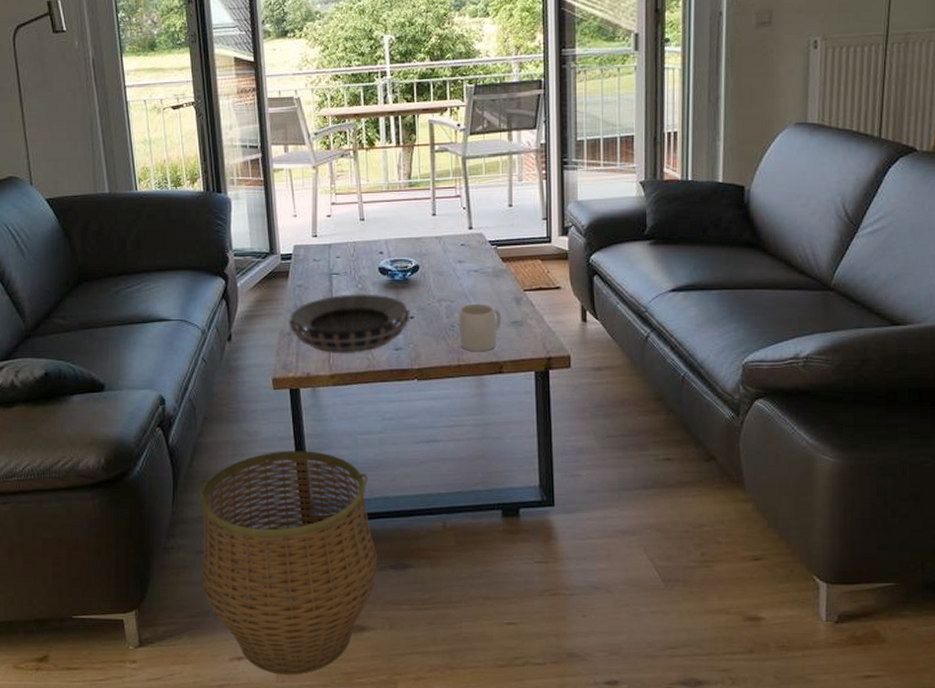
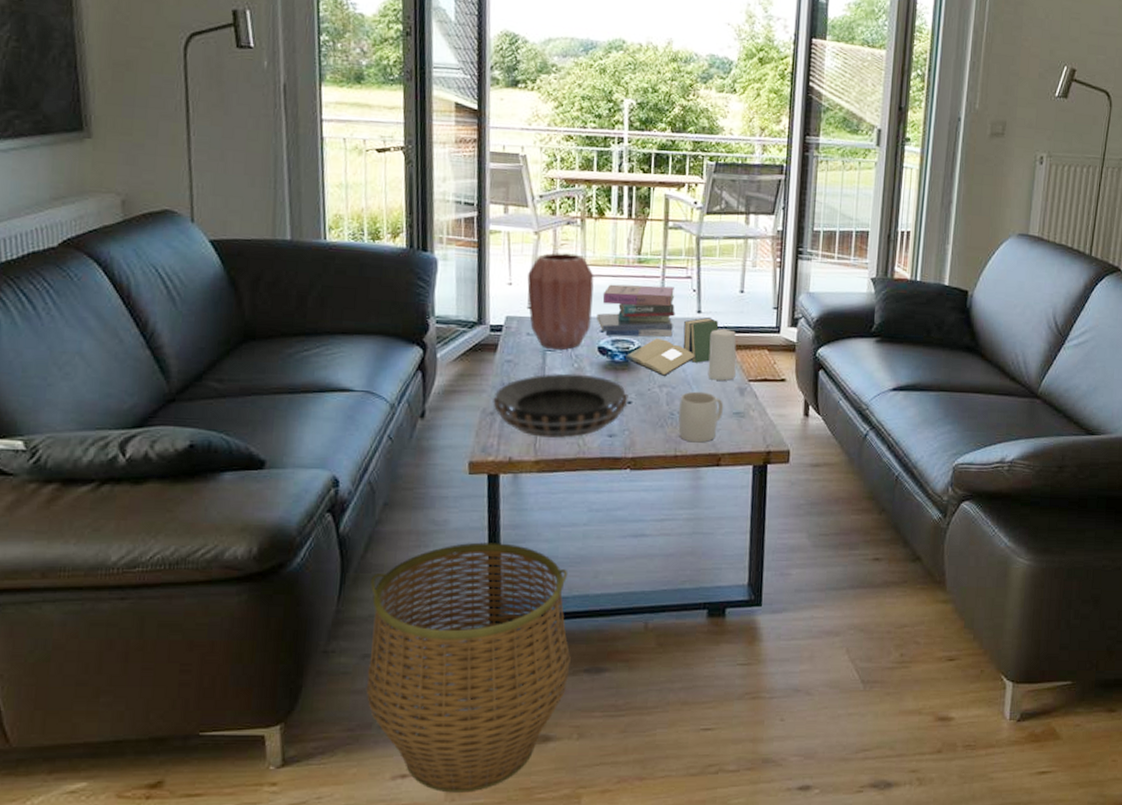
vase: none [310,183,370,272] -> present [527,252,594,350]
books: none [375,206,448,257] -> present [596,284,676,337]
book: none [404,233,491,291] -> present [624,317,719,376]
candle: none [483,242,511,292] -> present [707,328,737,381]

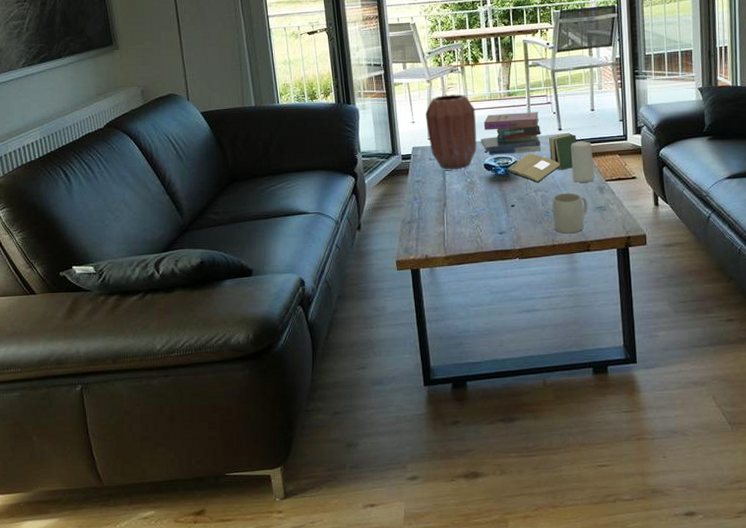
basket: present [366,542,571,793] -> none [334,322,489,518]
decorative bowl: present [492,373,629,439] -> none [408,186,512,239]

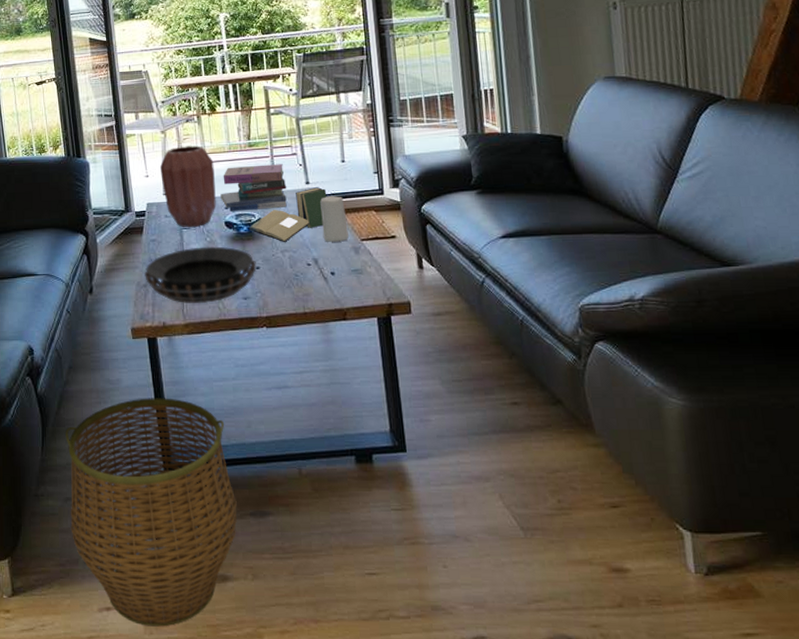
basket: none [334,322,489,518] -> present [65,398,237,627]
decorative bowl: none [408,186,512,239] -> present [143,246,257,304]
mug: present [551,192,588,234] -> none [301,253,343,300]

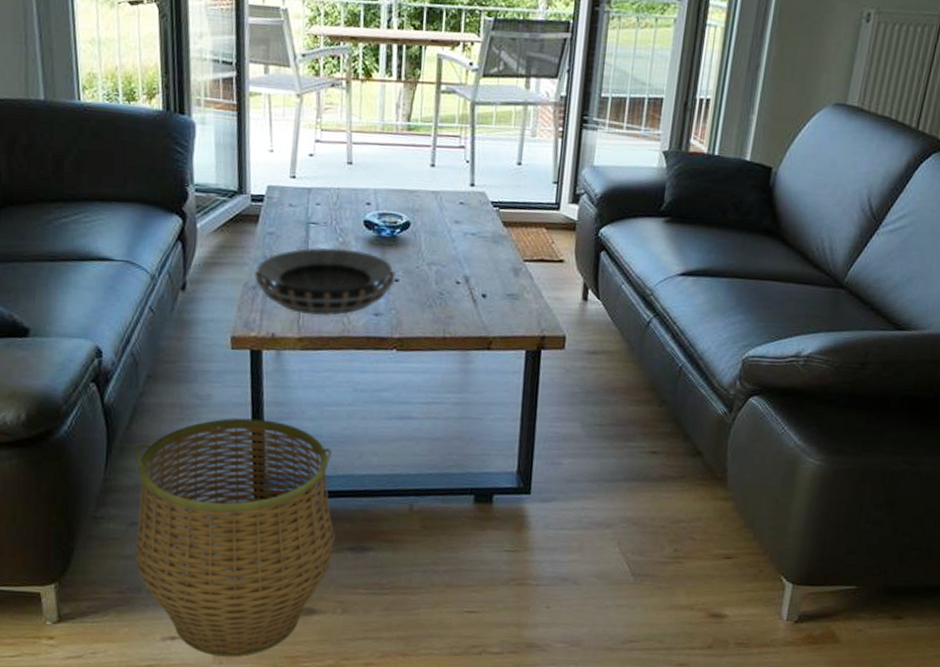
vase: present [160,145,216,227] -> none [289,117,360,223]
books: present [220,164,287,212] -> none [362,153,447,212]
book: present [248,187,327,242] -> none [392,191,494,253]
candle: present [320,195,349,242] -> none [480,203,512,260]

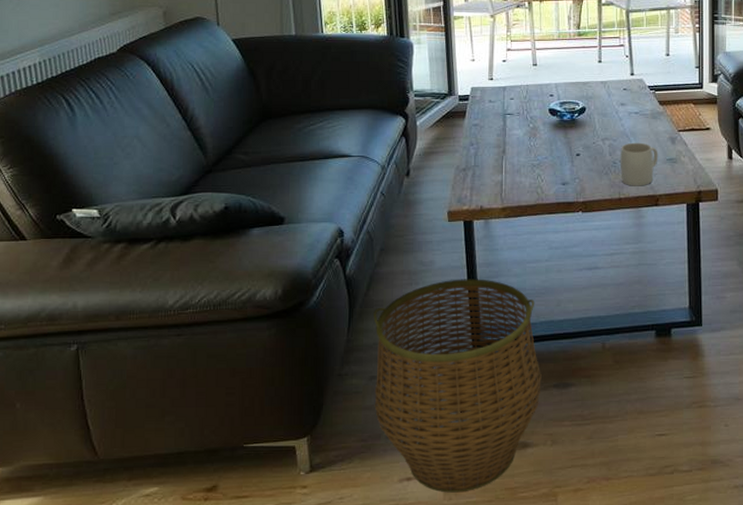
decorative bowl: present [253,247,396,316] -> none [463,133,577,189]
mug: none [447,270,497,325] -> present [619,142,659,186]

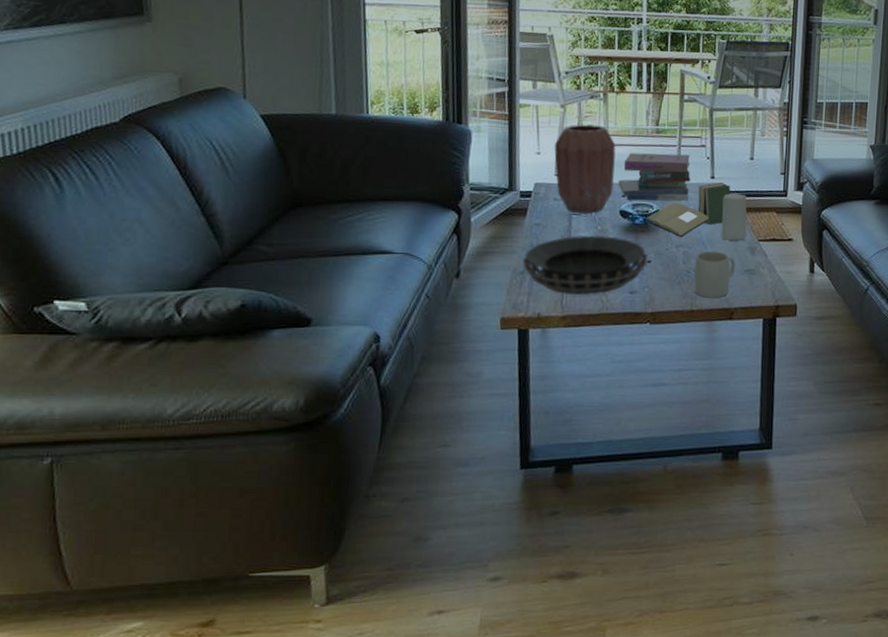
basket: present [373,279,542,493] -> none [405,392,596,627]
decorative bowl: none [463,133,577,189] -> present [522,235,648,296]
vase: none [487,31,542,113] -> present [554,124,616,214]
books: none [546,54,612,99] -> present [618,152,691,201]
book: none [571,79,650,131] -> present [644,183,731,237]
candle: none [643,87,667,132] -> present [721,192,747,241]

